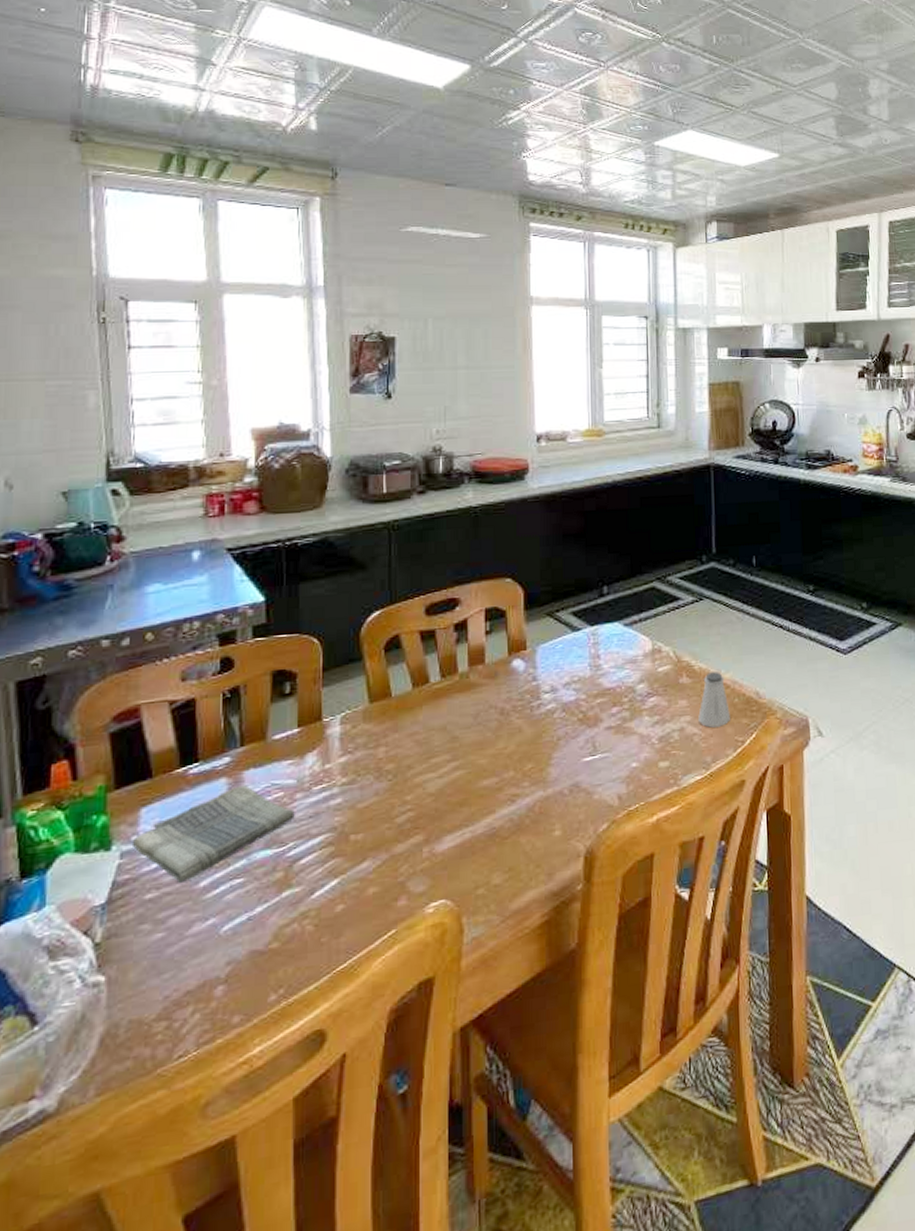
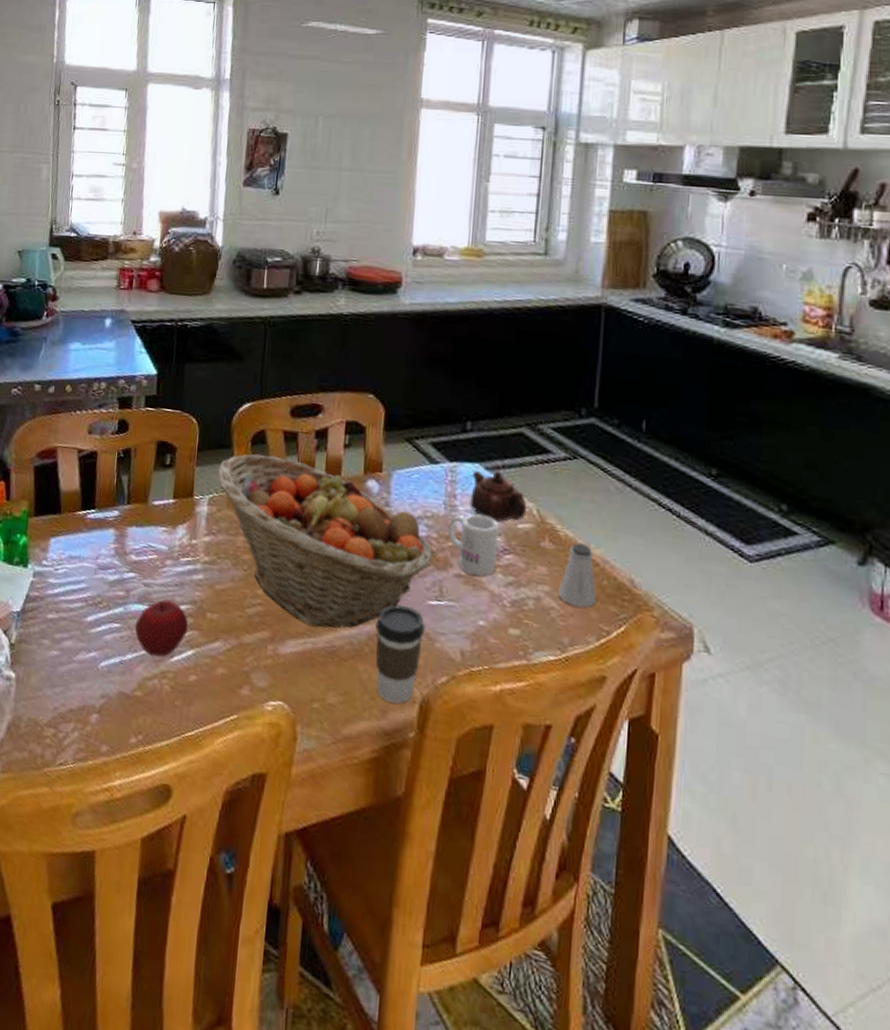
dish towel: present [131,785,296,884] -> none [42,539,165,613]
apple: none [264,835,330,900] -> present [135,599,189,657]
fruit basket: none [349,657,584,816] -> present [217,453,434,629]
coffee cup: none [534,769,583,864] -> present [375,605,425,704]
mug: none [595,667,642,724] -> present [448,513,499,576]
teapot: none [612,625,665,670] -> present [470,470,527,522]

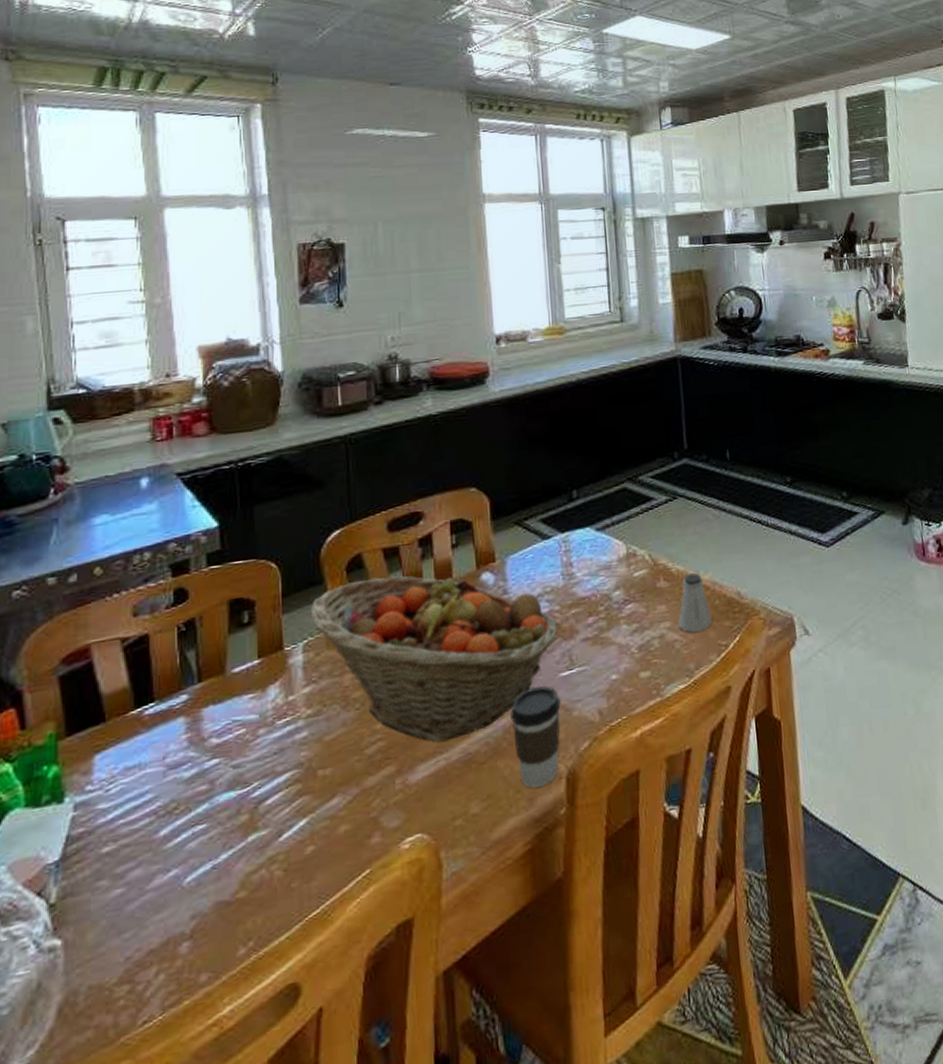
apple: present [135,599,189,657] -> none [228,773,297,845]
mug: present [448,513,499,576] -> none [569,573,620,634]
teapot: present [470,470,527,522] -> none [584,529,640,577]

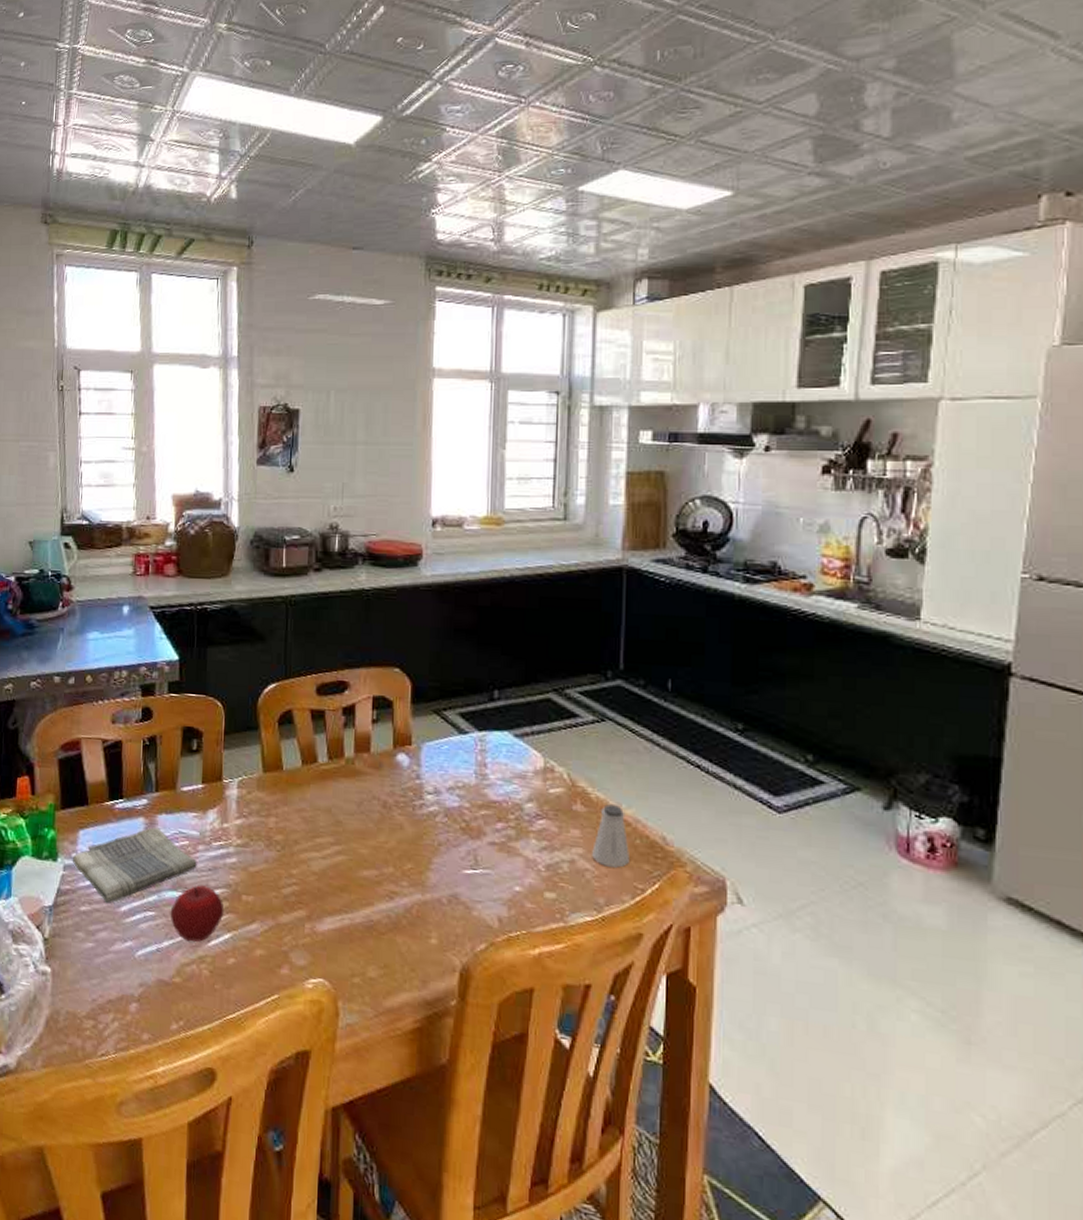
dish towel: none [85,723,260,835] -> present [72,827,198,904]
apple: none [228,773,297,845] -> present [171,885,225,942]
fruit basket: present [310,575,559,743] -> none [246,733,467,903]
coffee cup: present [510,686,561,788] -> none [412,876,462,973]

